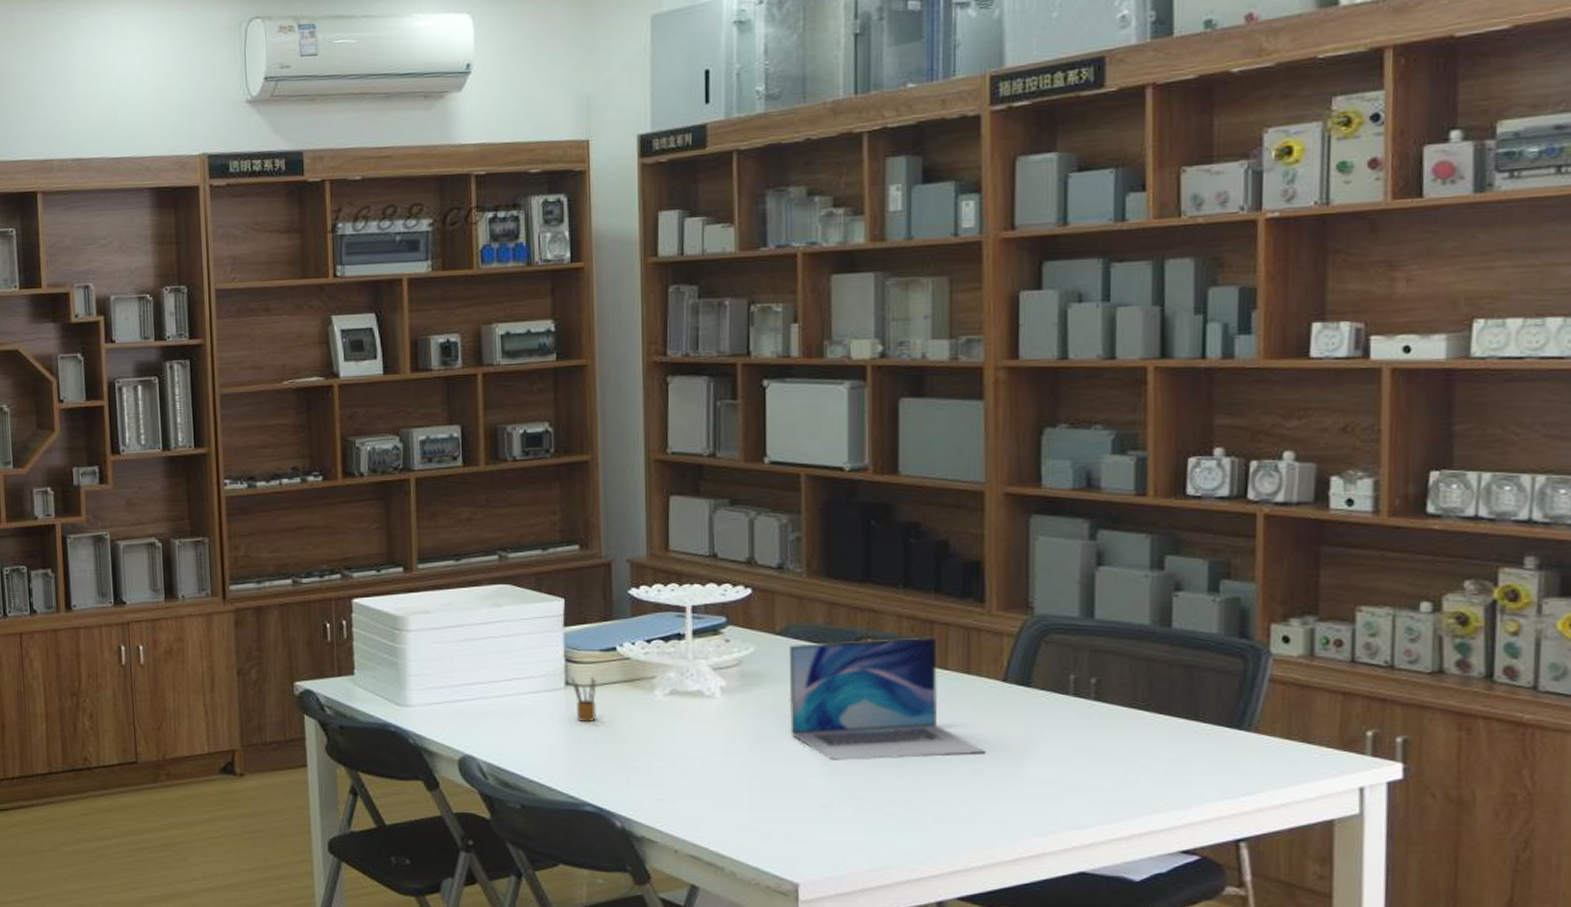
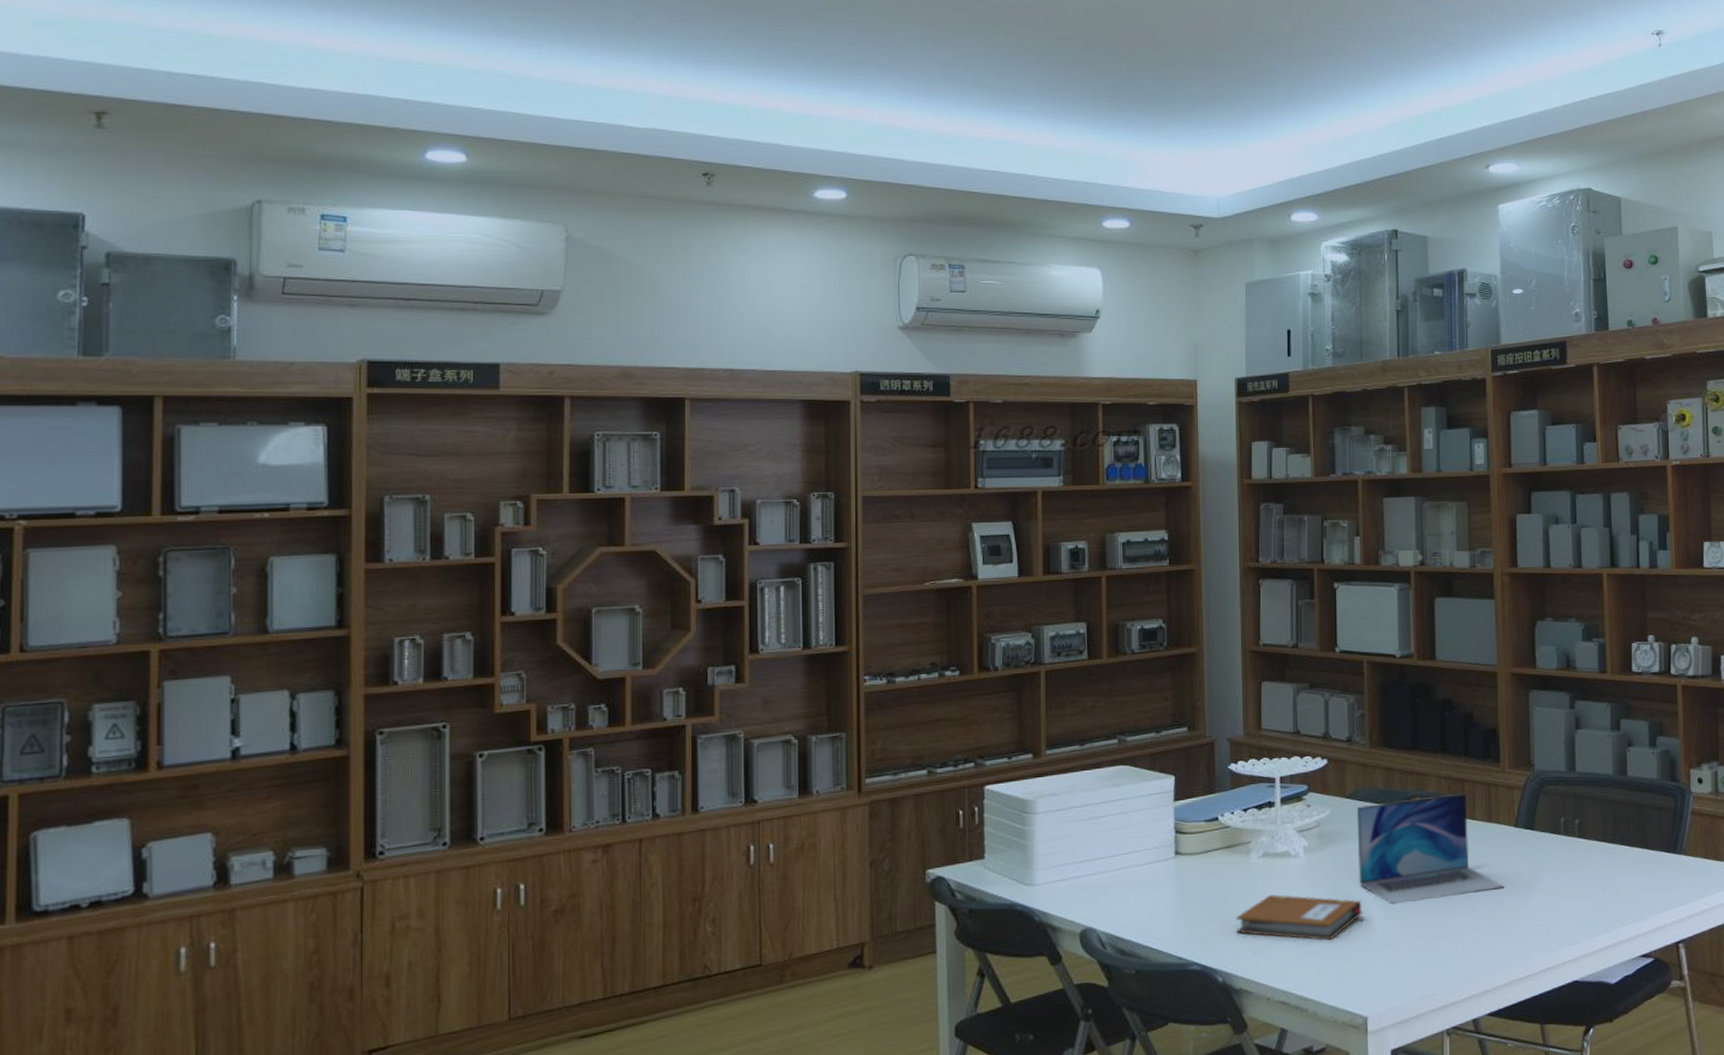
pencil box: present [570,675,597,723] -> none [1180,844,1202,888]
notebook: none [636,738,795,794] -> present [1235,894,1363,941]

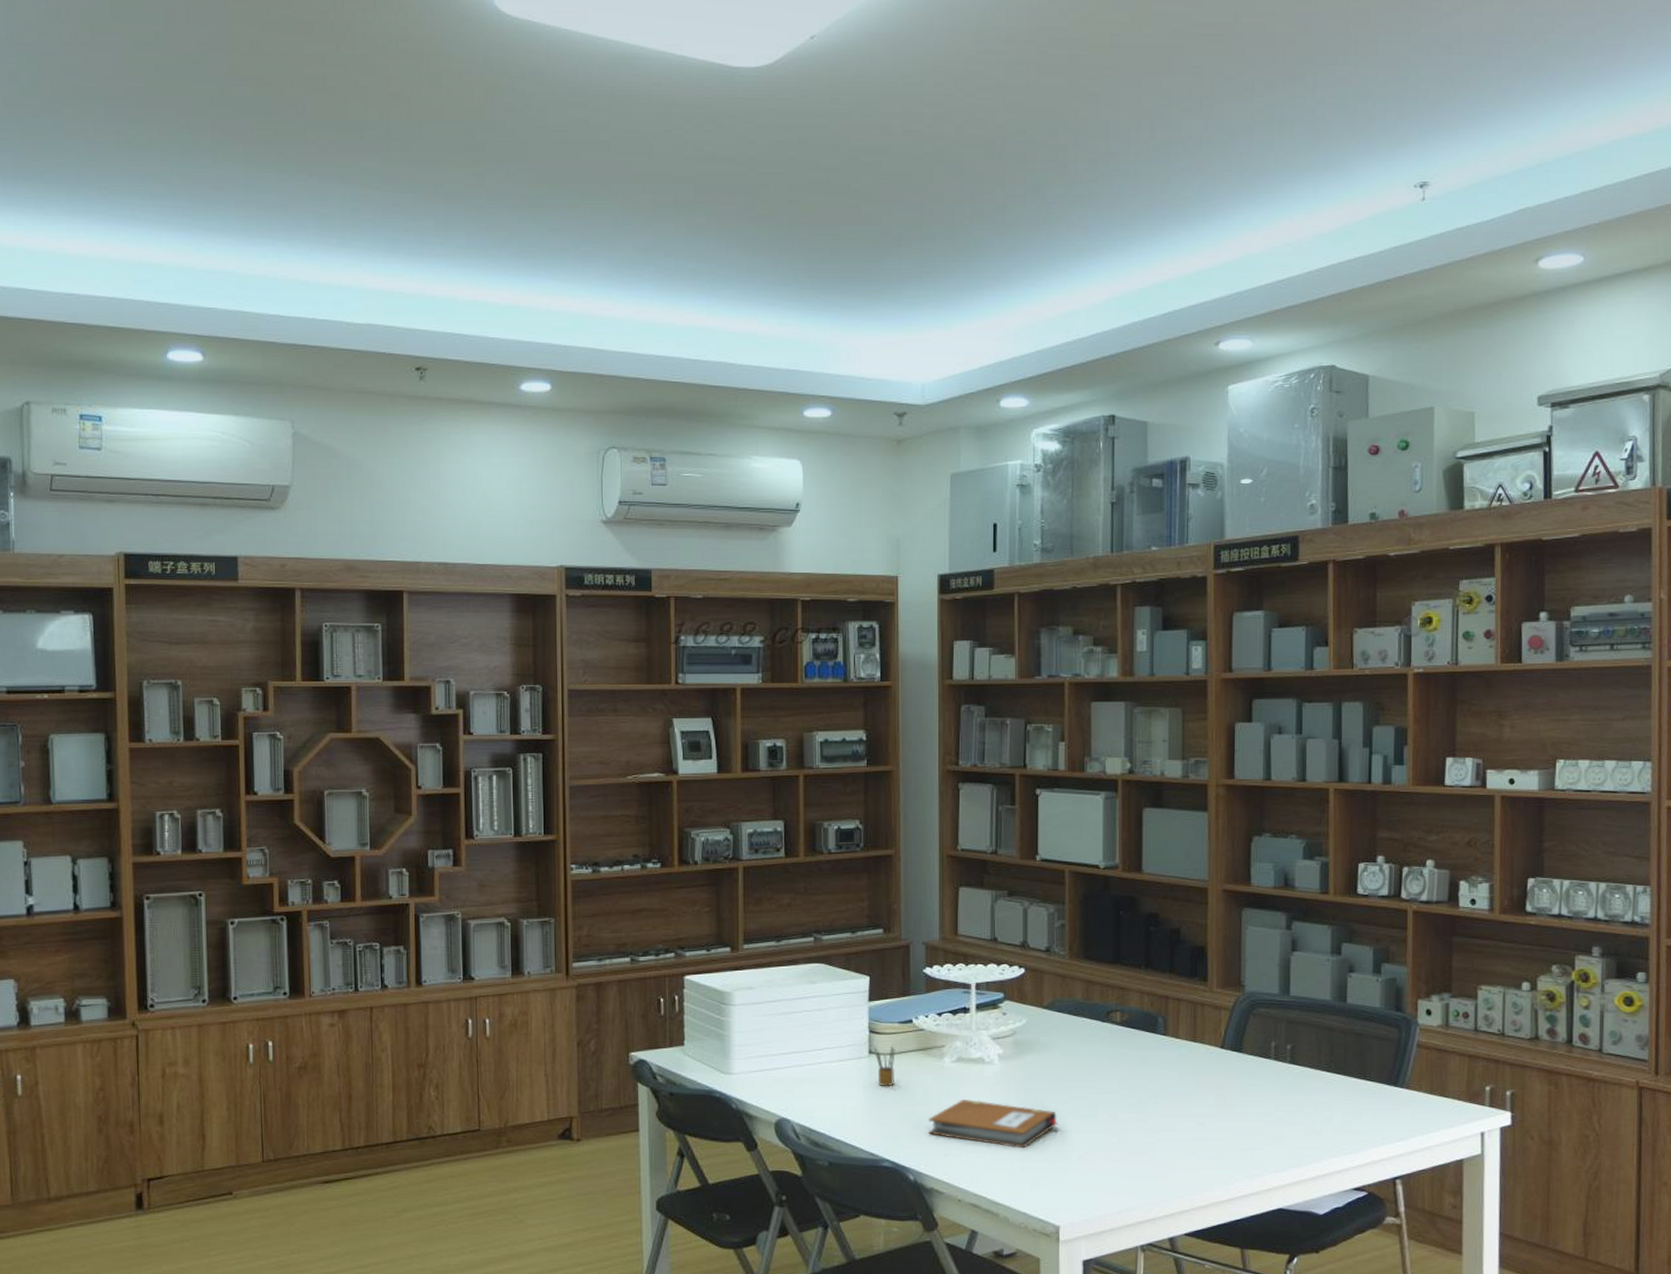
pencil box: none [1180,844,1202,888] -> present [873,1045,896,1087]
laptop: present [1356,793,1504,904] -> none [1053,1010,1207,1117]

